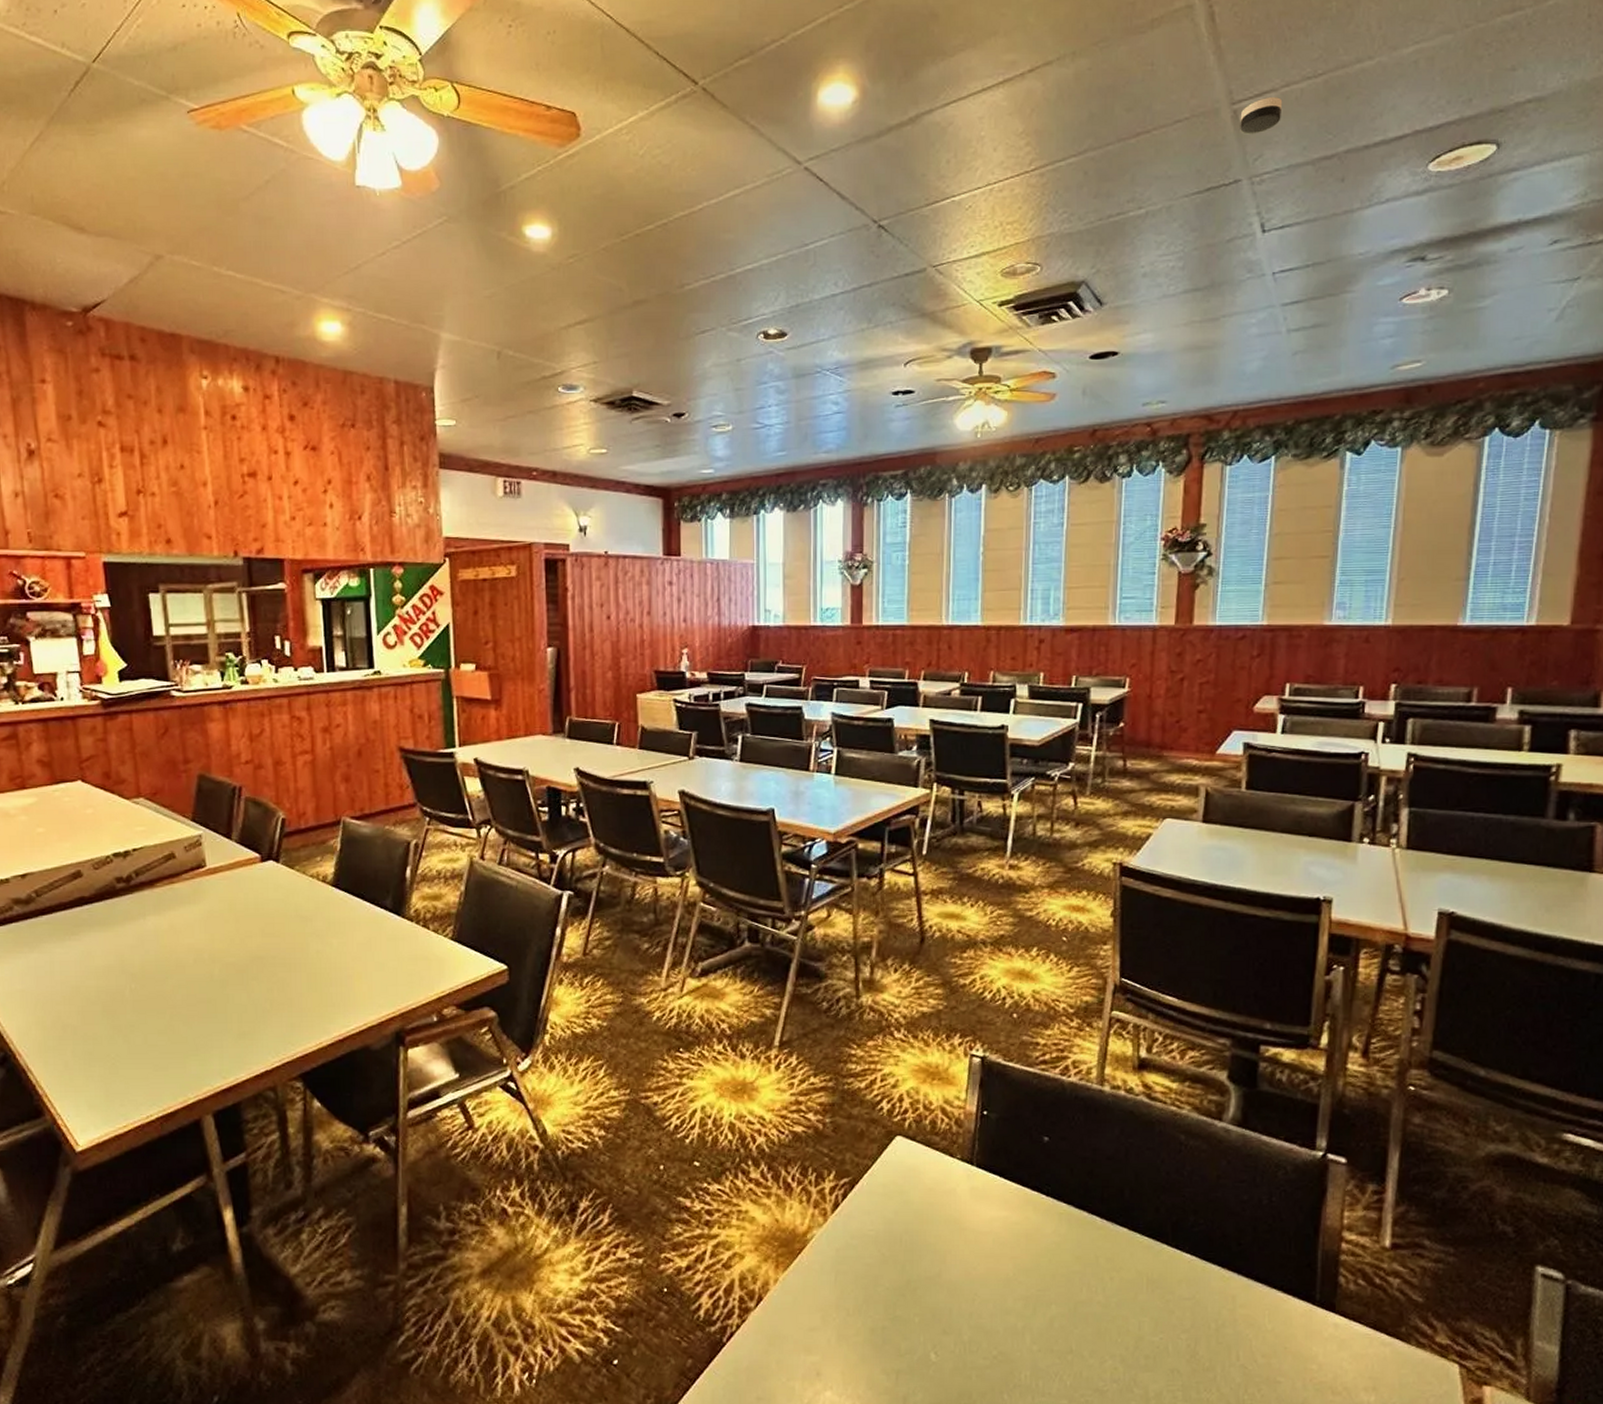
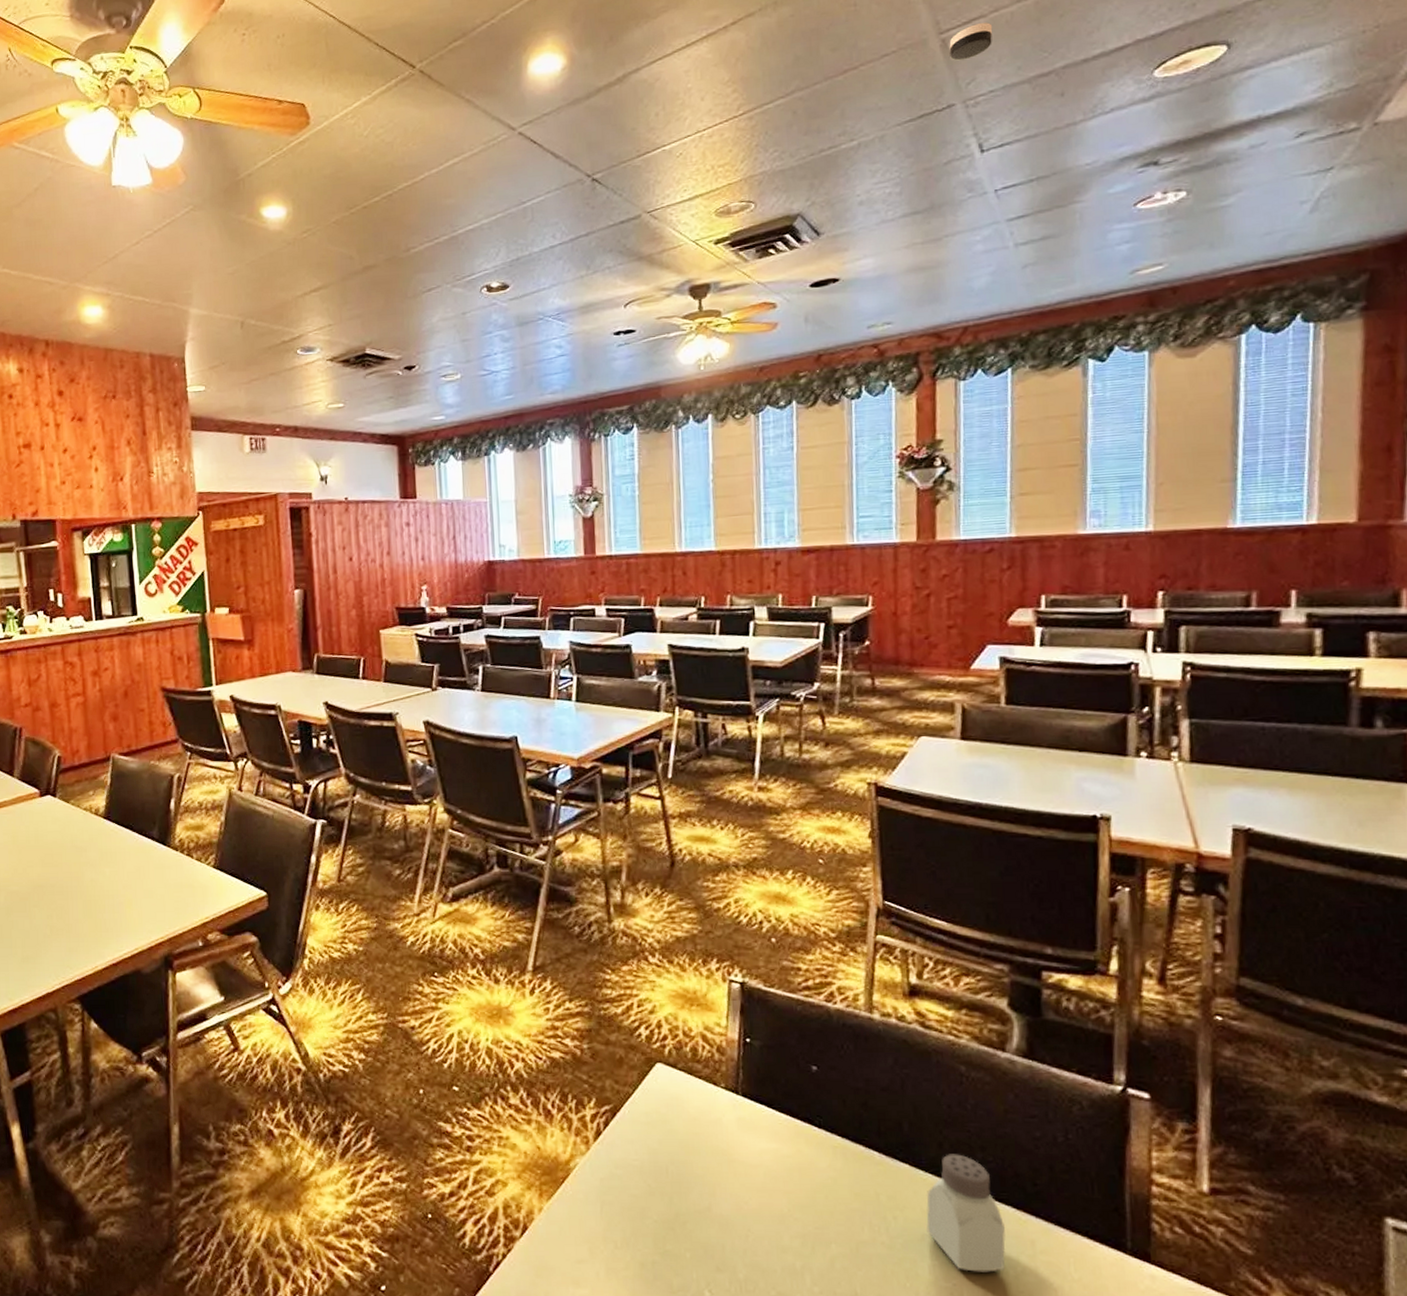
saltshaker: none [1140,1217,1210,1326] -> present [926,1154,1006,1272]

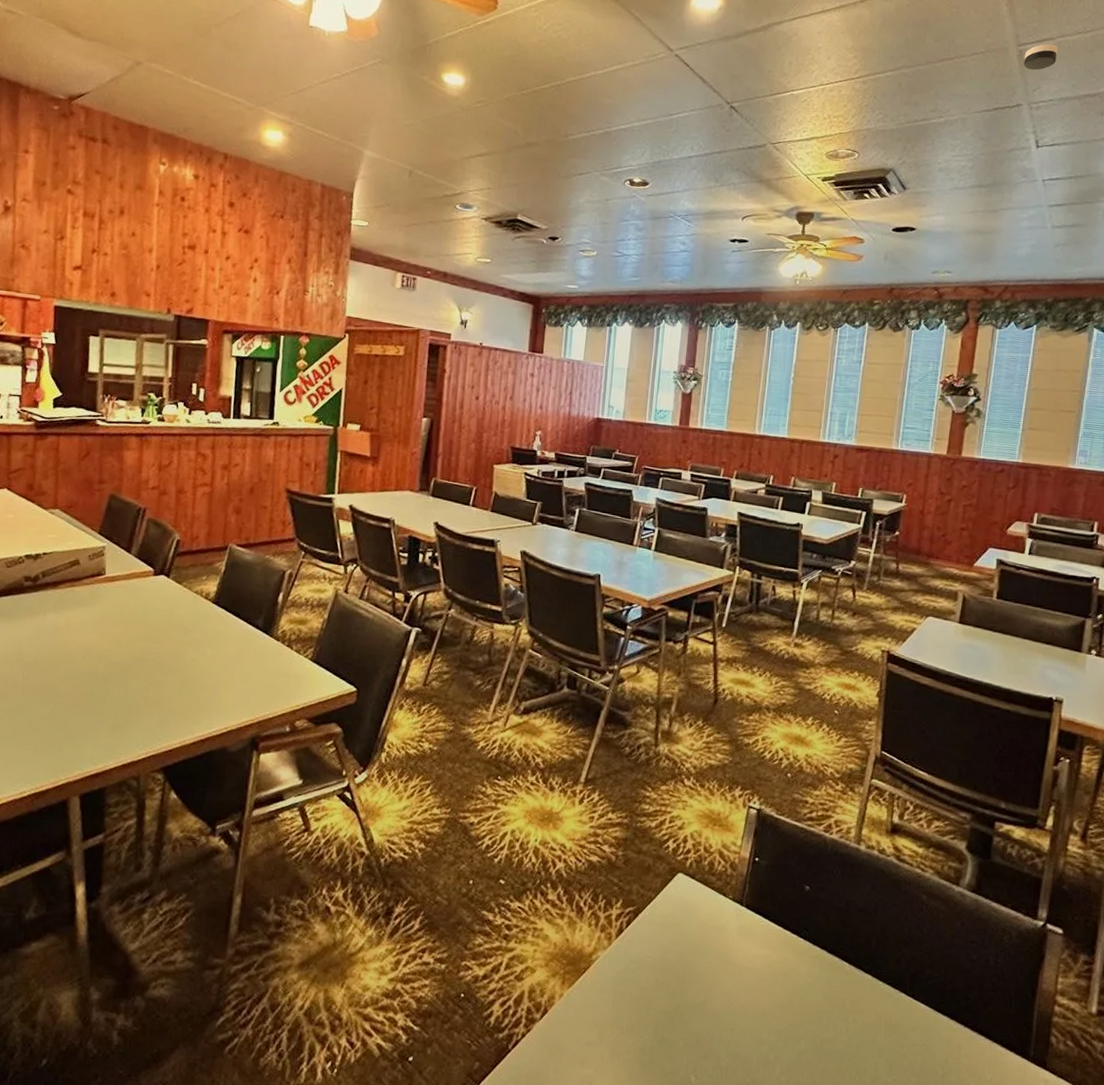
saltshaker: present [926,1154,1006,1272] -> none [878,969,939,1071]

